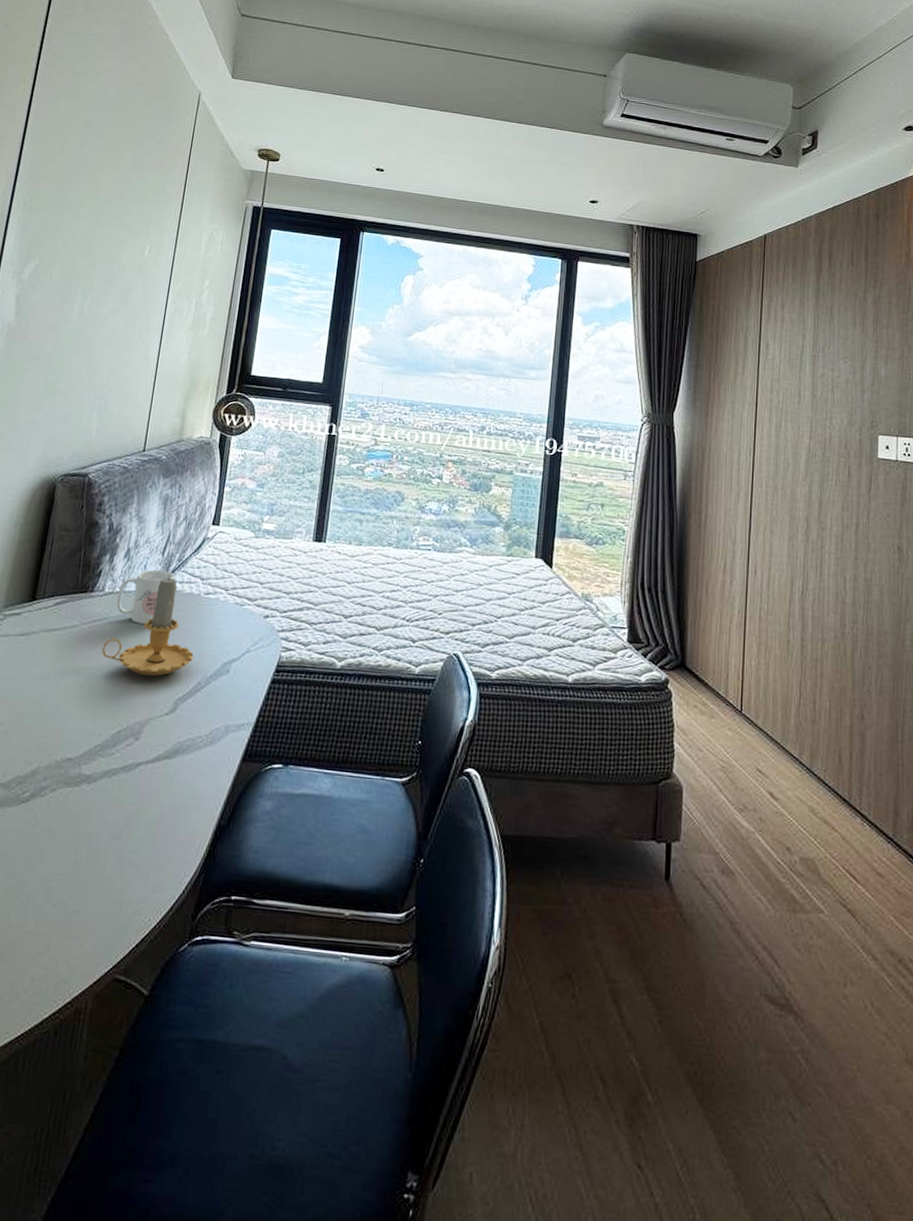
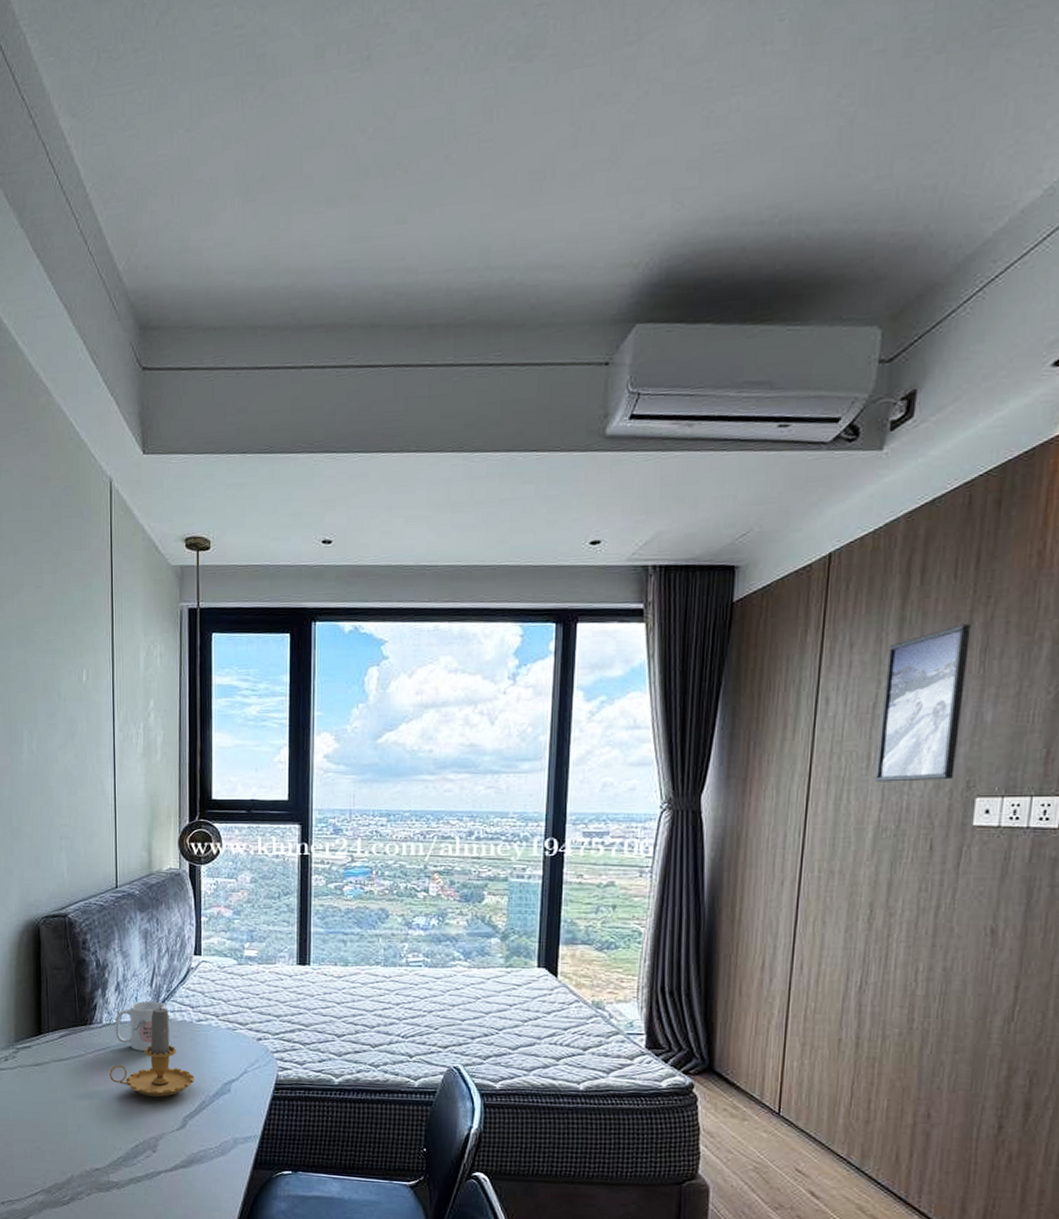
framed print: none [804,299,865,419] -> present [874,624,971,782]

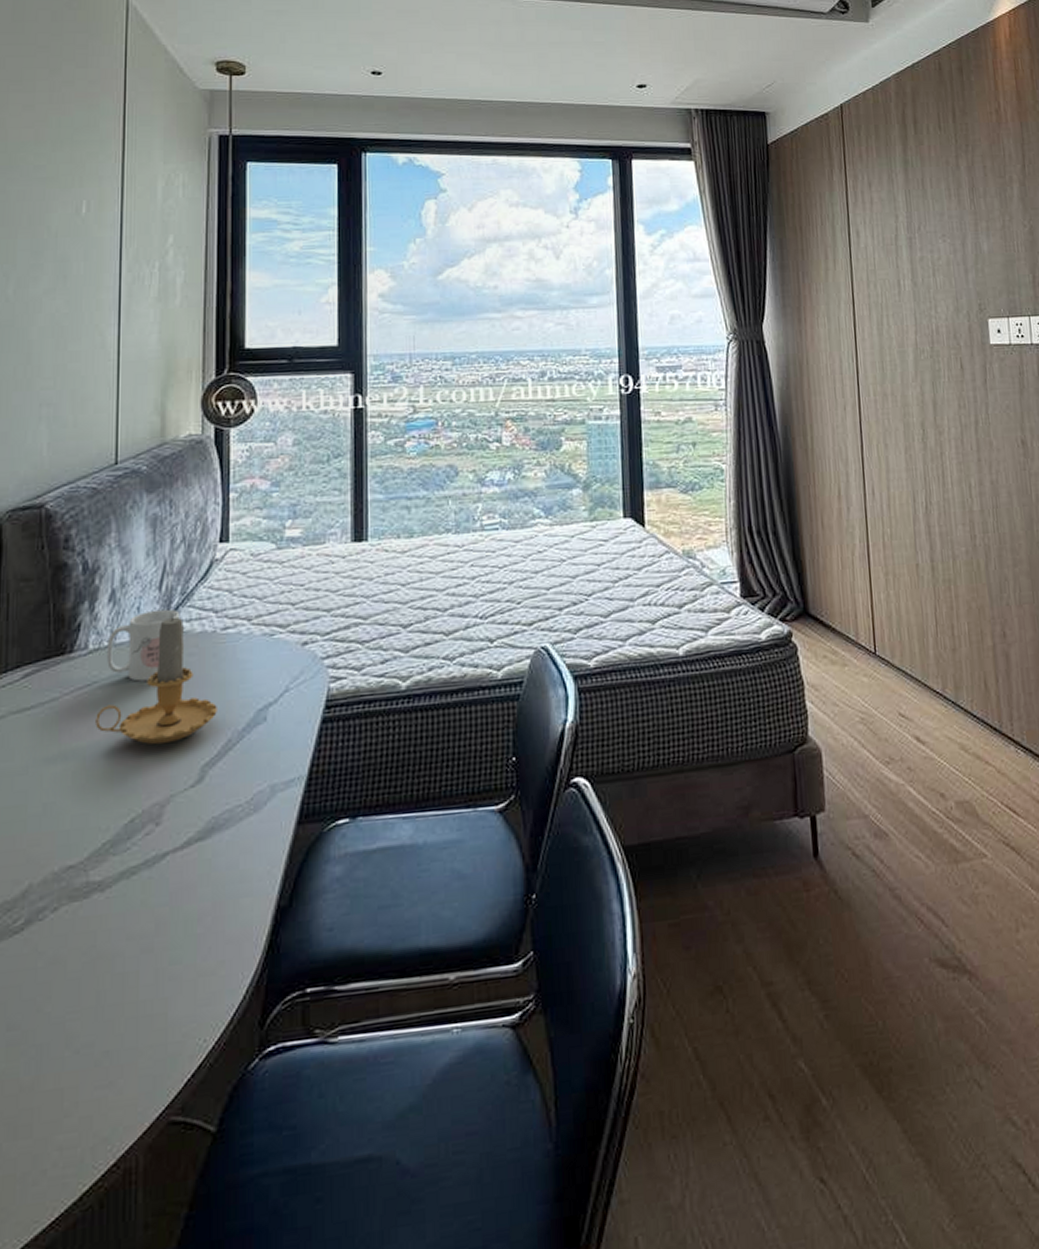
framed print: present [874,624,971,782] -> none [899,168,968,308]

